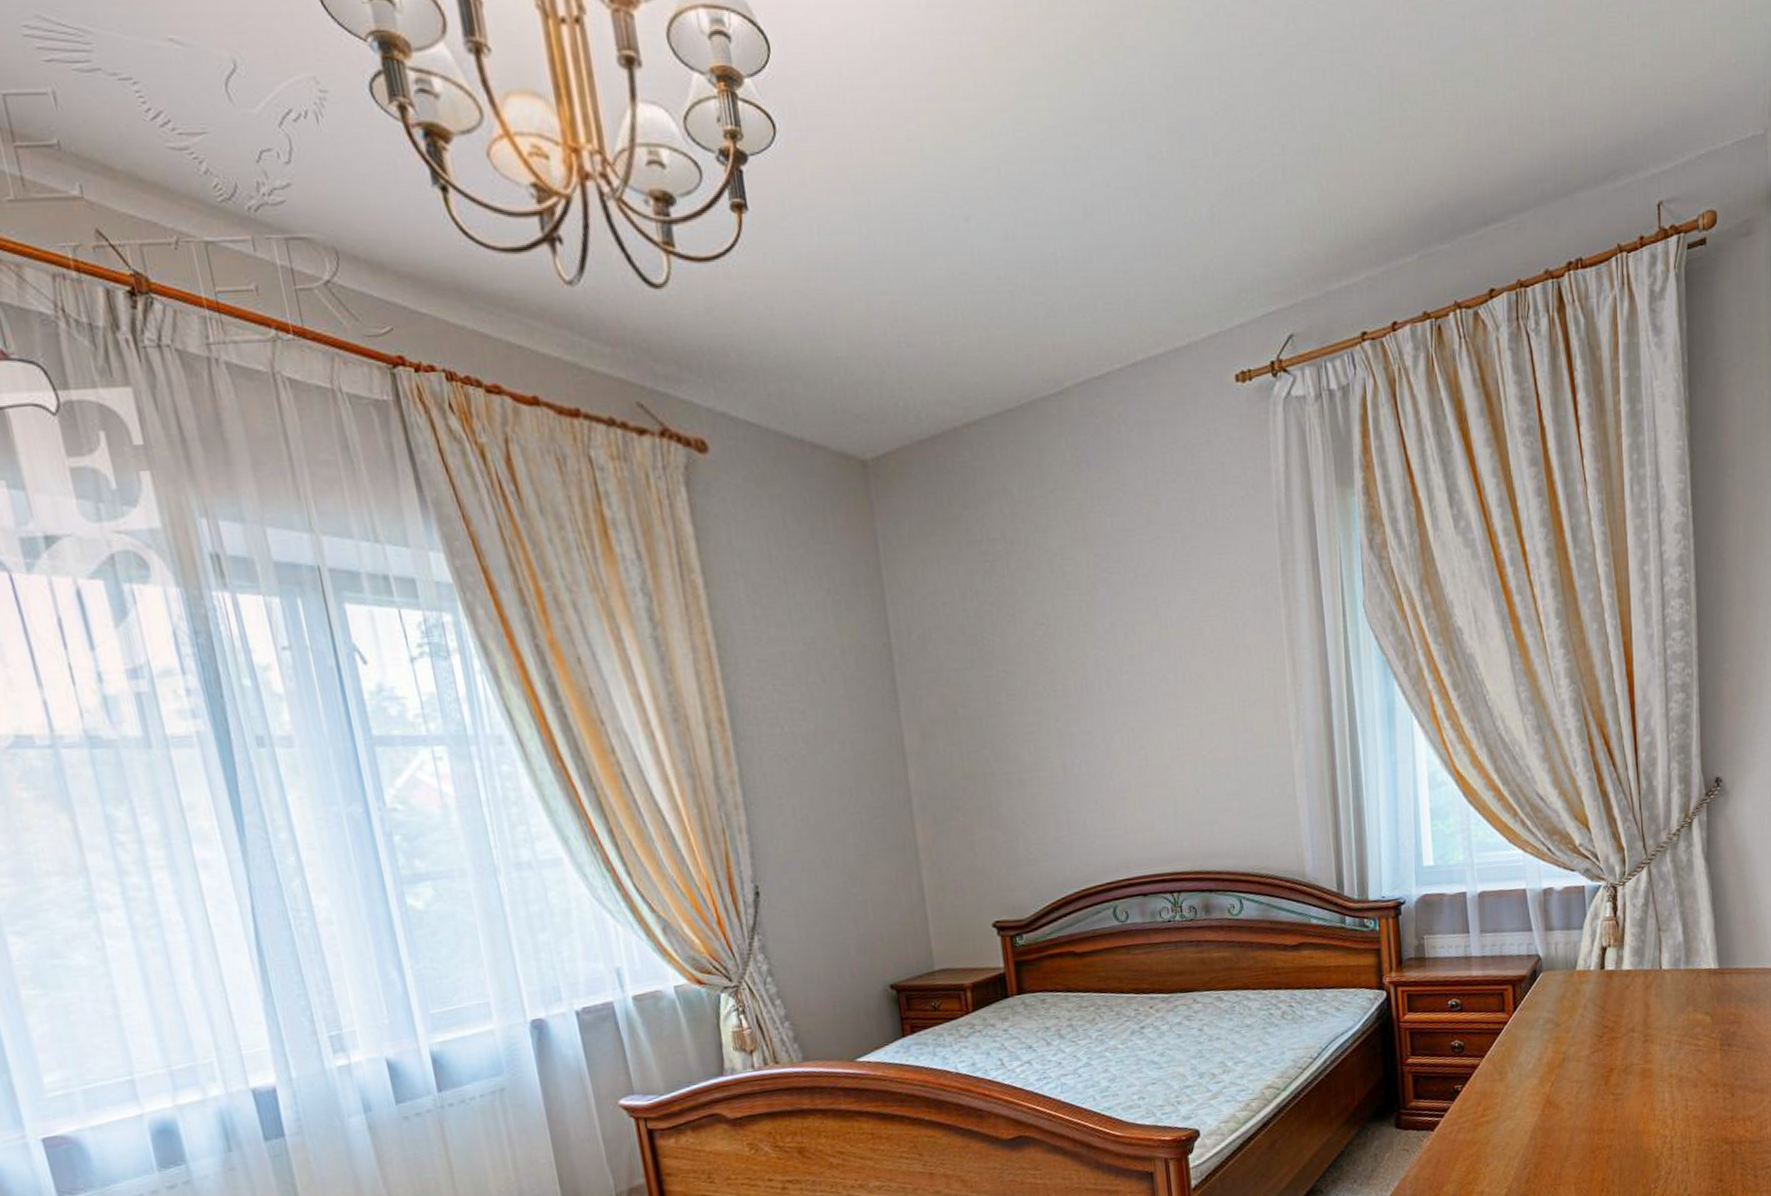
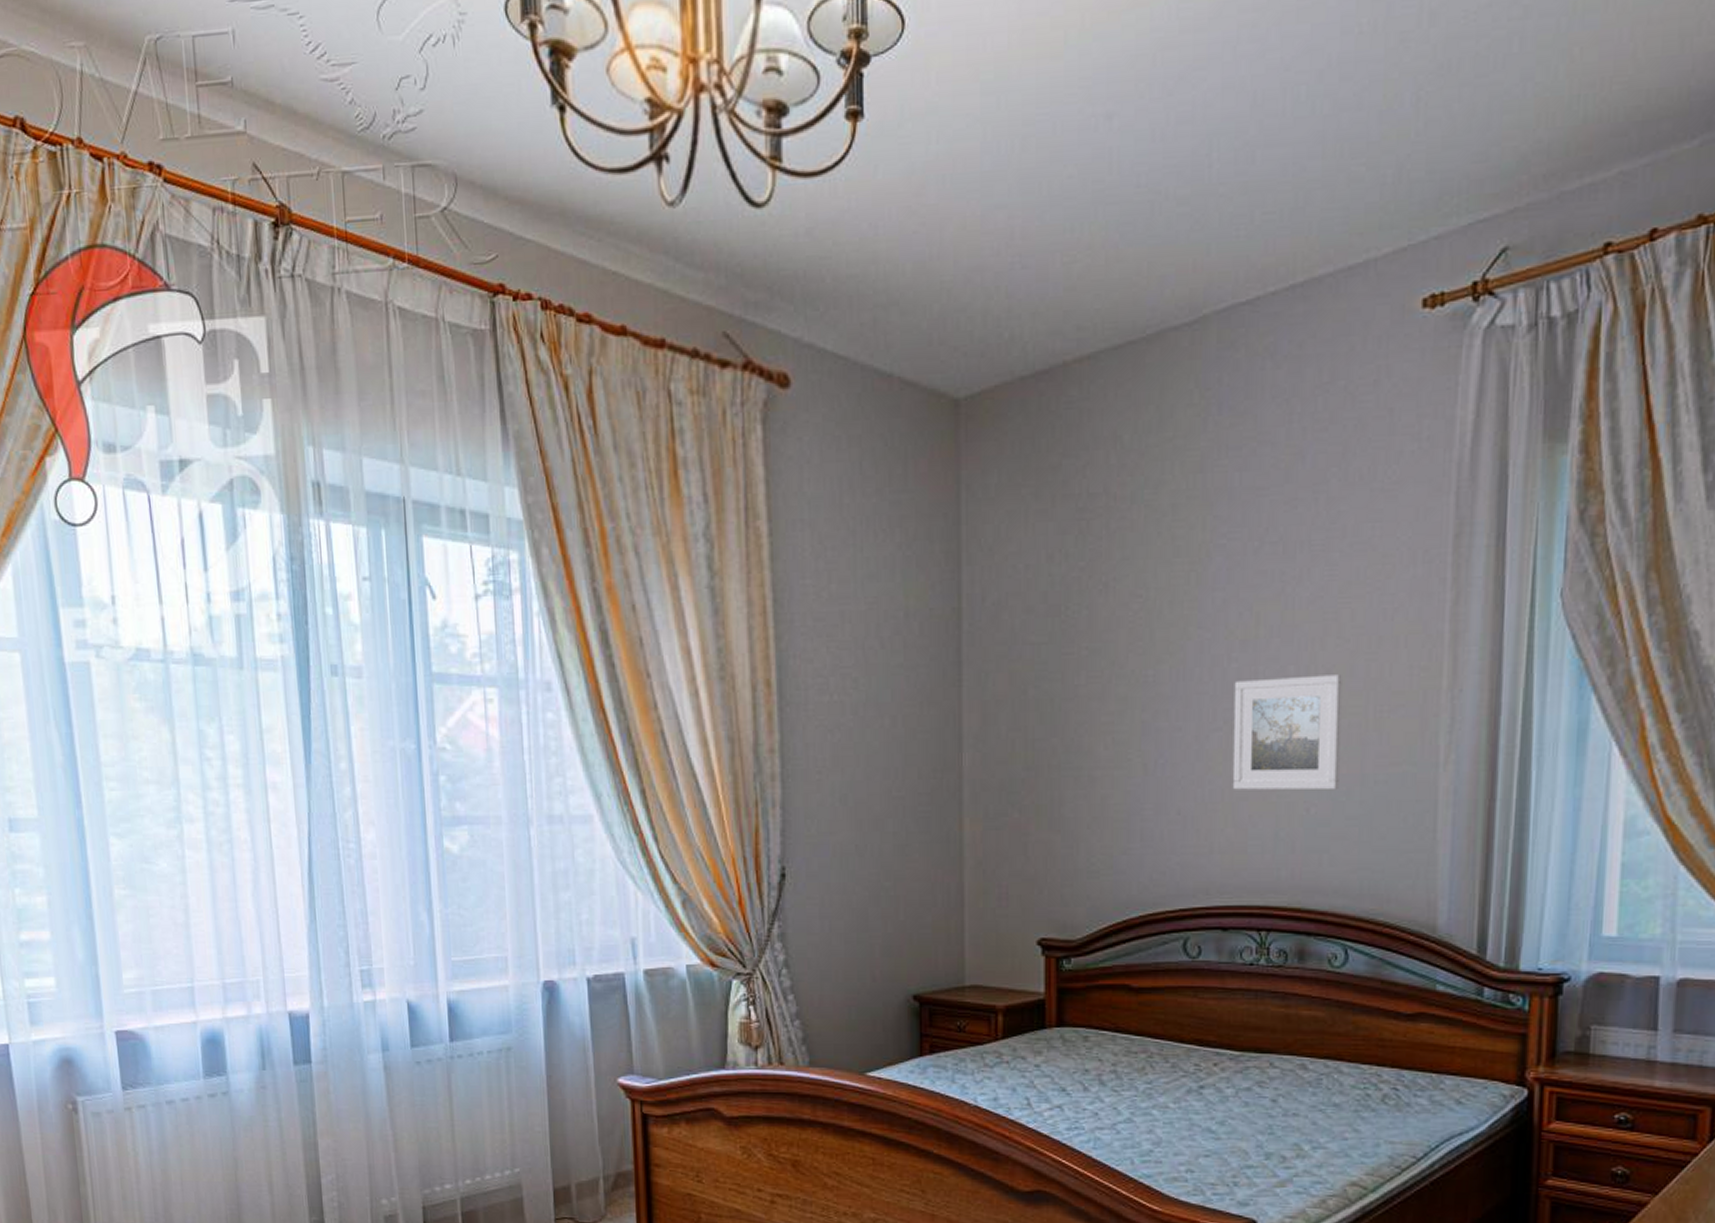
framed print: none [1128,679,1219,780] -> present [1232,675,1342,791]

